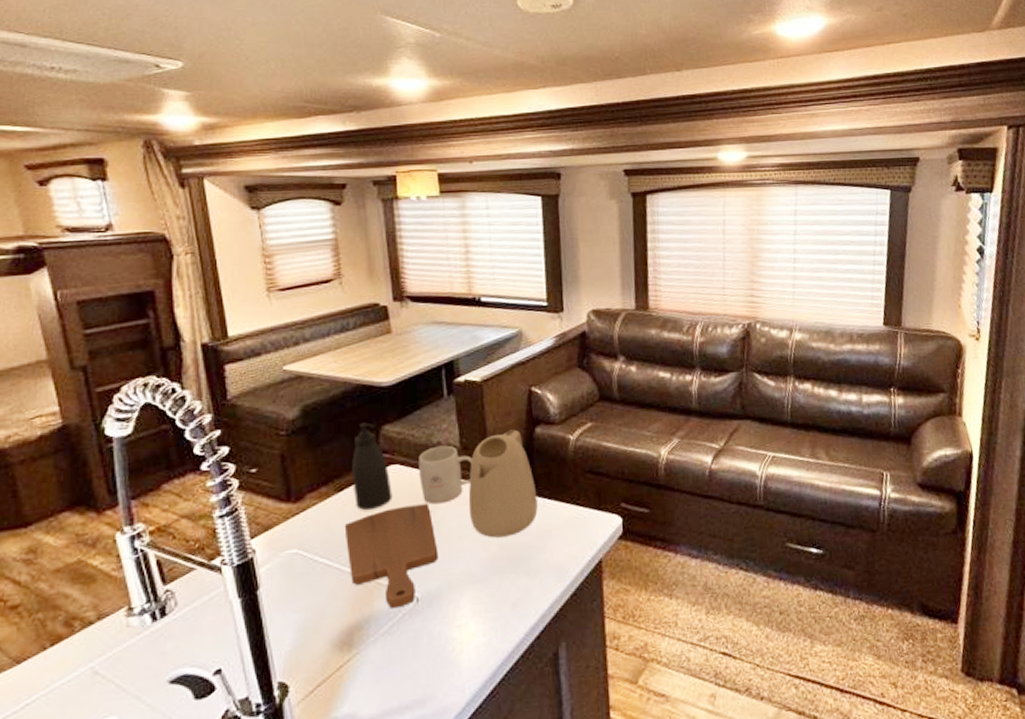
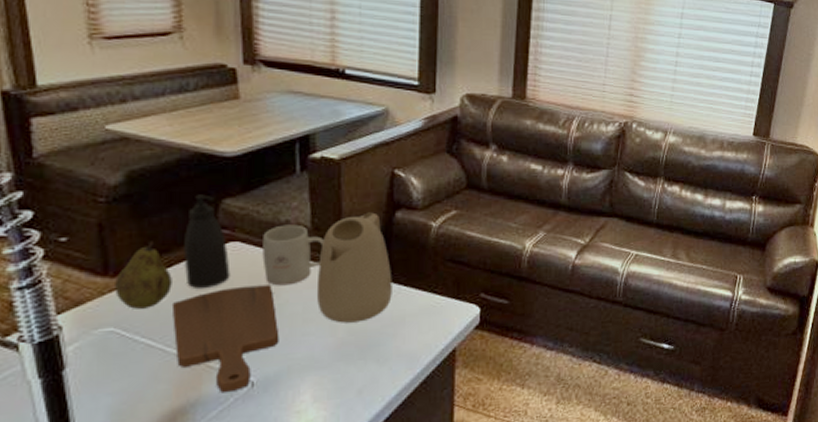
fruit: none [297,468,344,532] -> present [115,241,172,309]

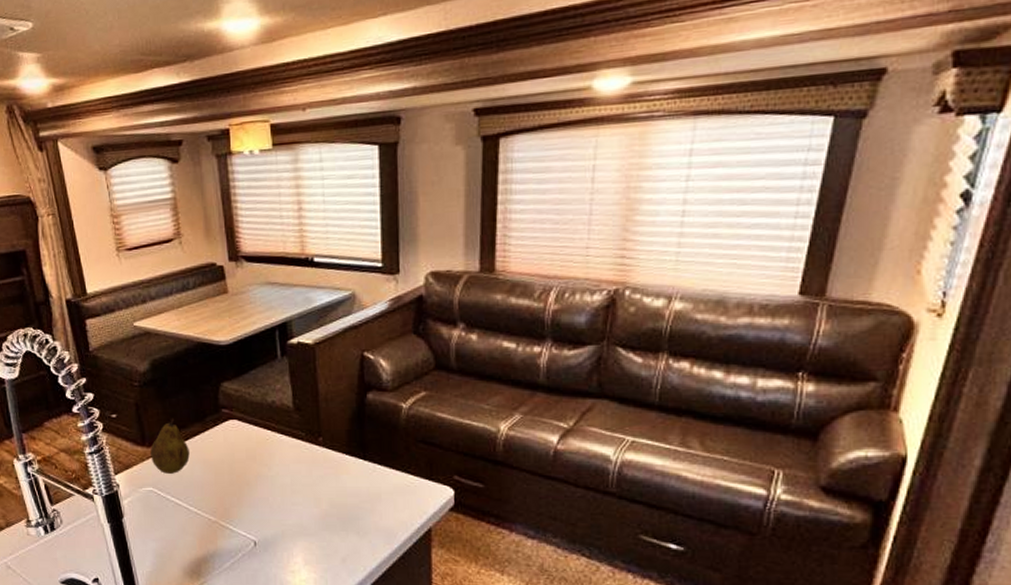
cutting board: present [171,285,279,394] -> none [190,458,274,549]
soap dispenser: present [184,194,231,288] -> none [195,379,232,459]
mug: present [262,224,324,286] -> none [255,405,305,460]
kettle: present [316,212,392,323] -> none [301,394,368,496]

